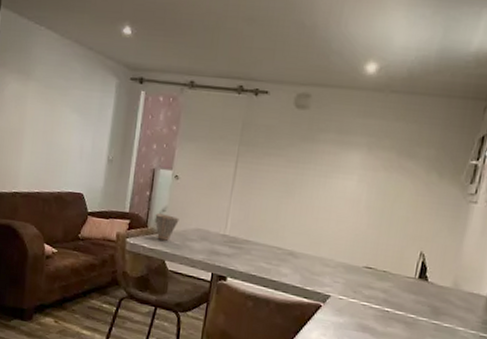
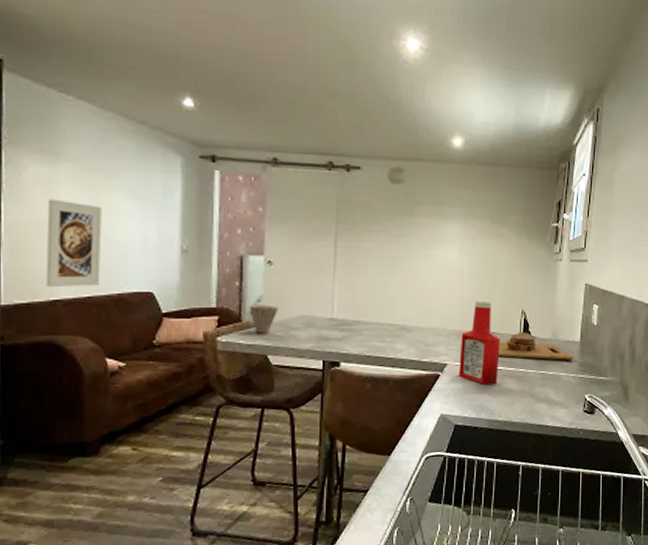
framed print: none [11,110,54,184] -> present [46,198,102,288]
ketchup bottle: none [342,235,392,325] -> present [459,300,500,384]
cutting board: none [387,275,477,315] -> present [498,332,574,360]

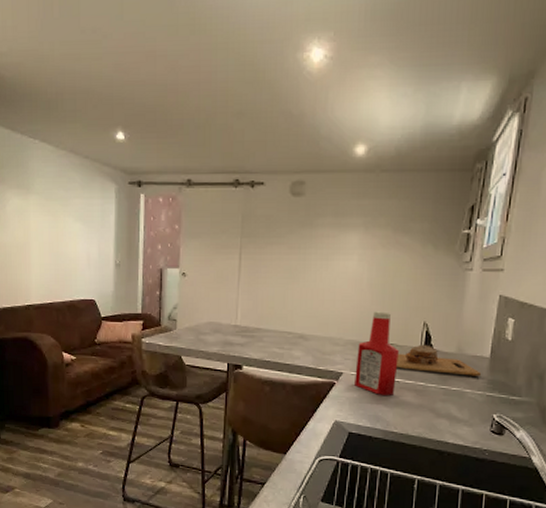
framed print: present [46,198,102,288] -> none [22,224,59,296]
cup: present [249,305,279,333] -> none [167,311,191,337]

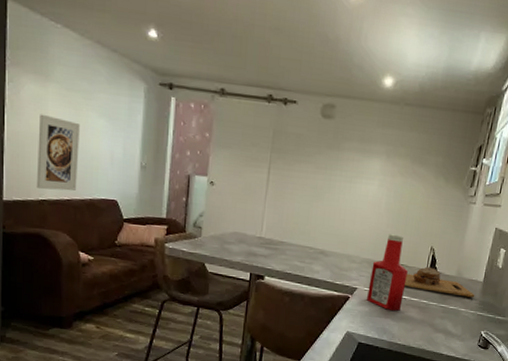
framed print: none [22,224,59,296] -> present [36,114,80,191]

